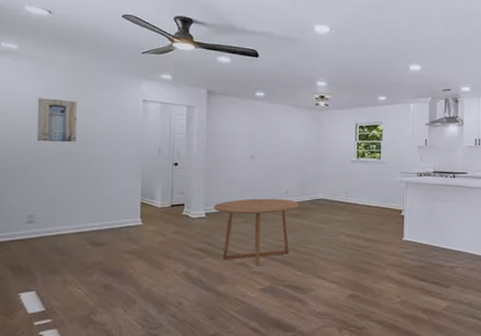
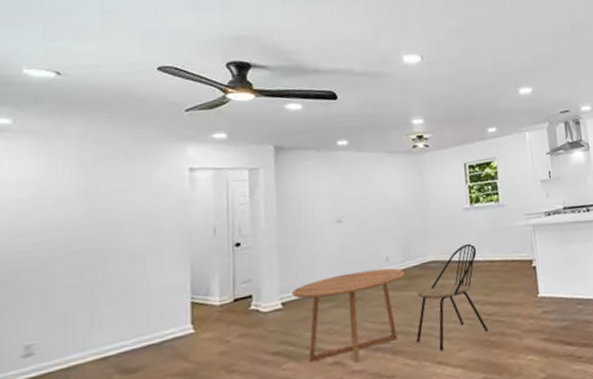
wall art: present [37,98,77,143] -> none [38,181,97,242]
dining chair: none [303,189,360,269] -> present [416,243,489,352]

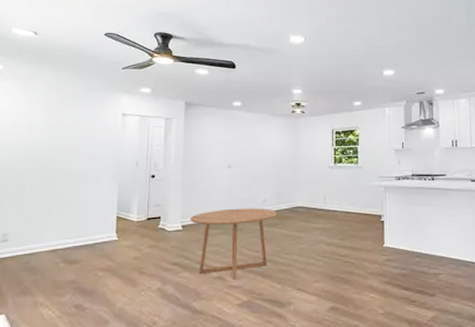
dining chair: present [416,243,489,352] -> none [281,195,340,280]

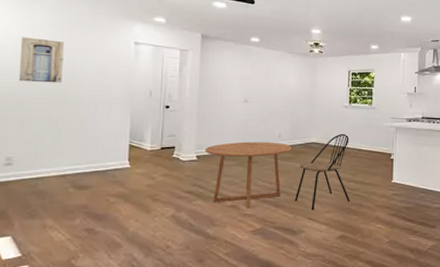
wall art: none [15,115,57,159] -> present [18,37,64,83]
dining chair: none [281,195,340,280] -> present [294,133,350,211]

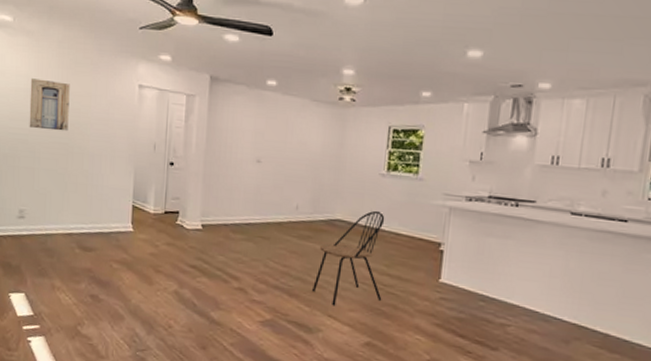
dining table: present [205,141,292,209] -> none [211,211,311,295]

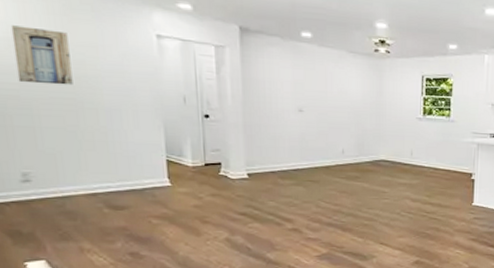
dining chair: present [311,210,385,306] -> none [363,150,426,235]

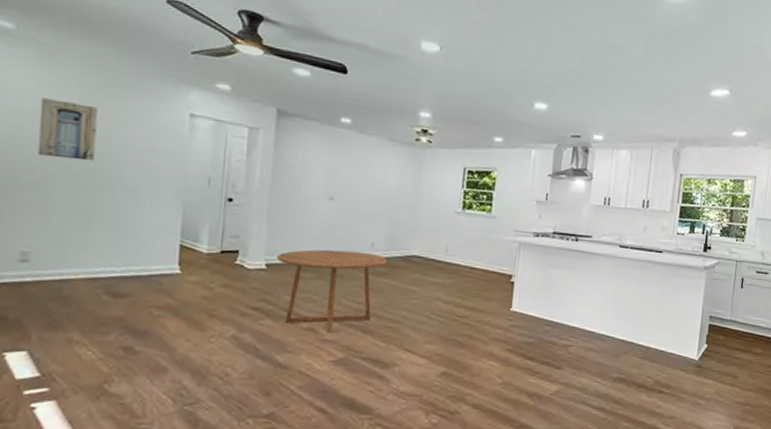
dining table: none [257,158,358,232] -> present [277,249,387,333]

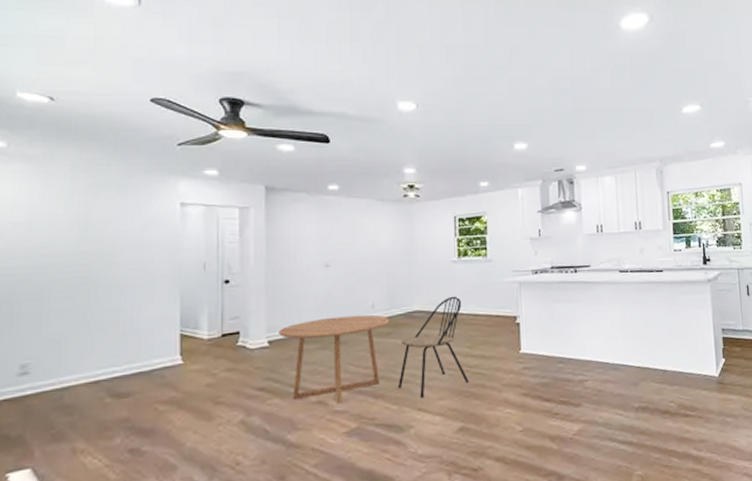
wall art: present [37,98,98,162] -> none [33,208,90,266]
dining chair: none [387,246,461,340] -> present [397,296,469,399]

